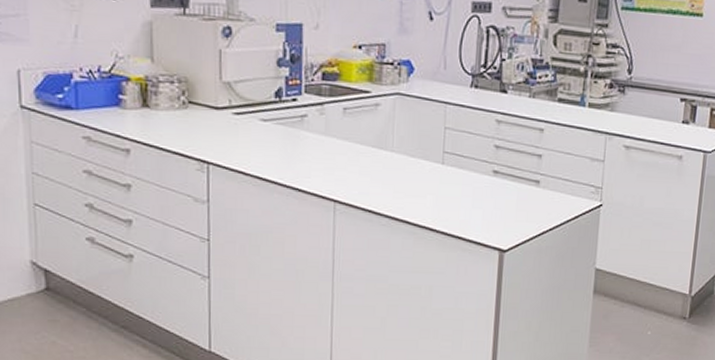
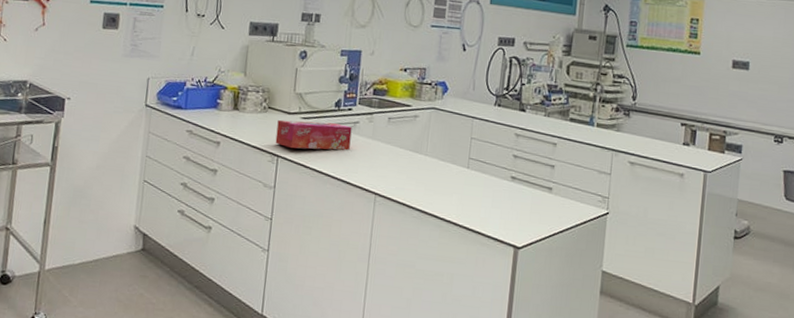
tissue box: none [202,117,299,153] -> present [275,119,352,150]

